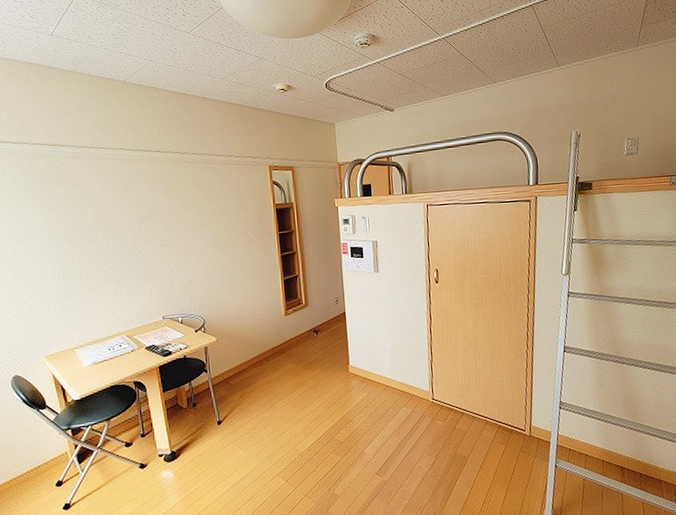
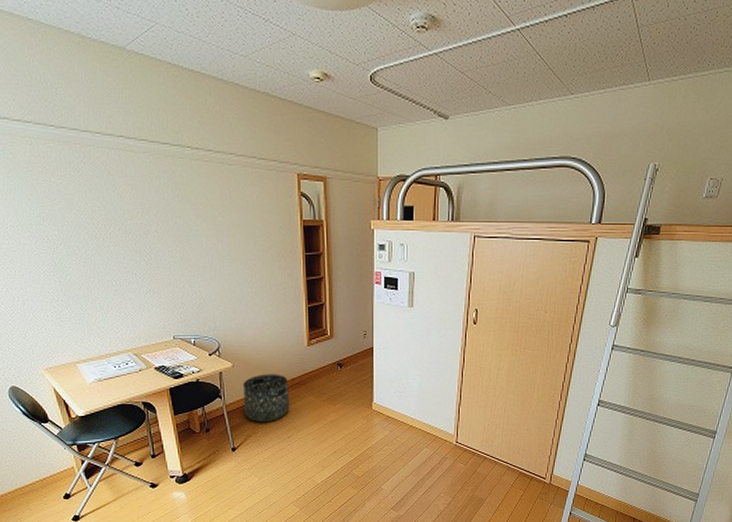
basket: none [226,344,271,393] -> present [242,374,290,422]

